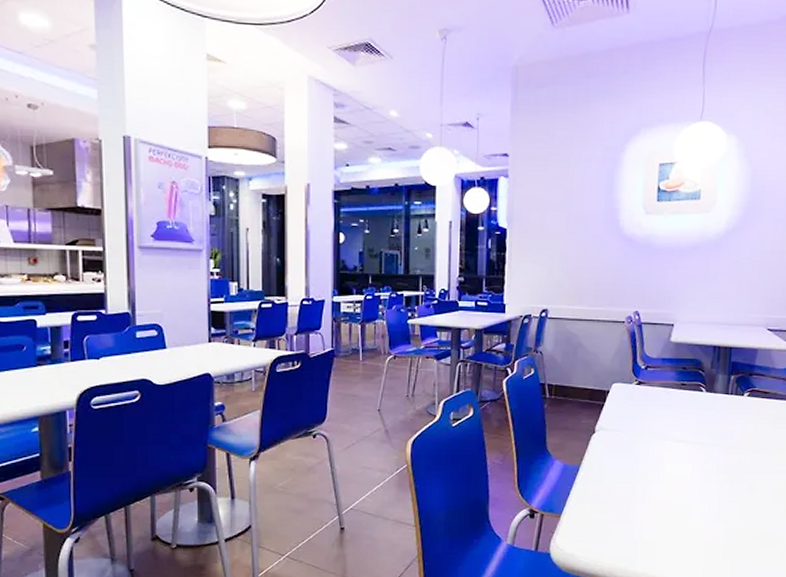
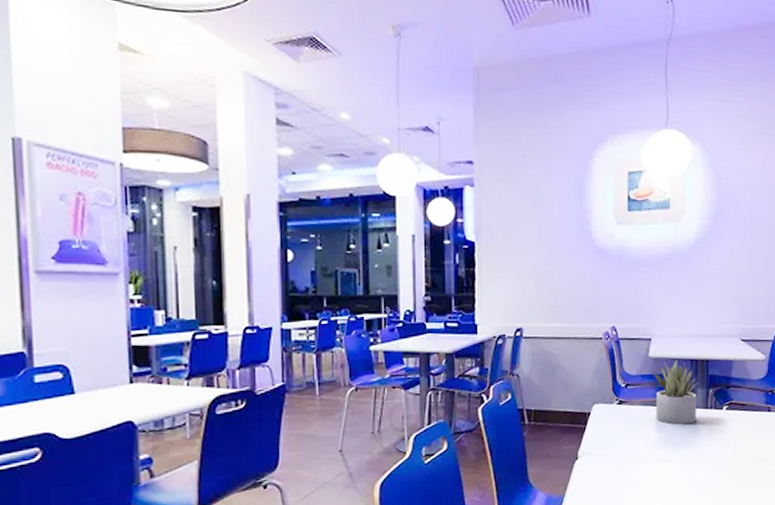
succulent plant: none [674,346,720,408] -> present [653,360,699,425]

